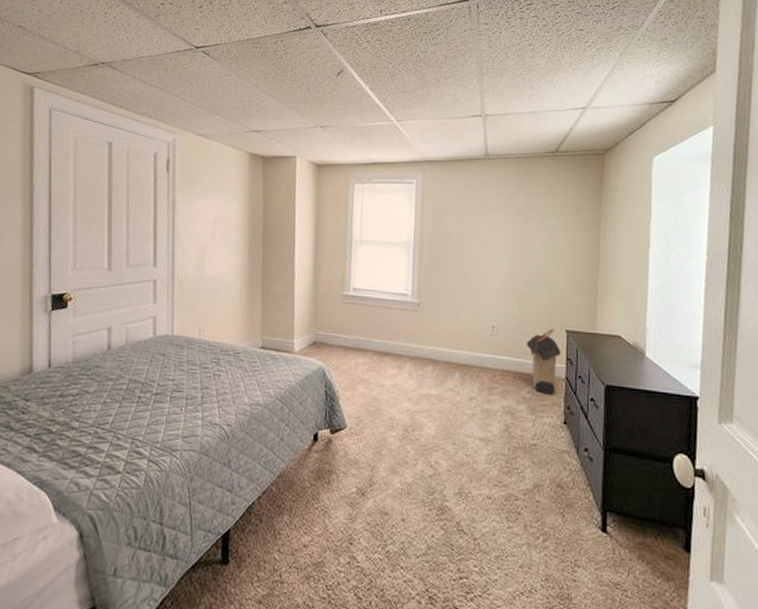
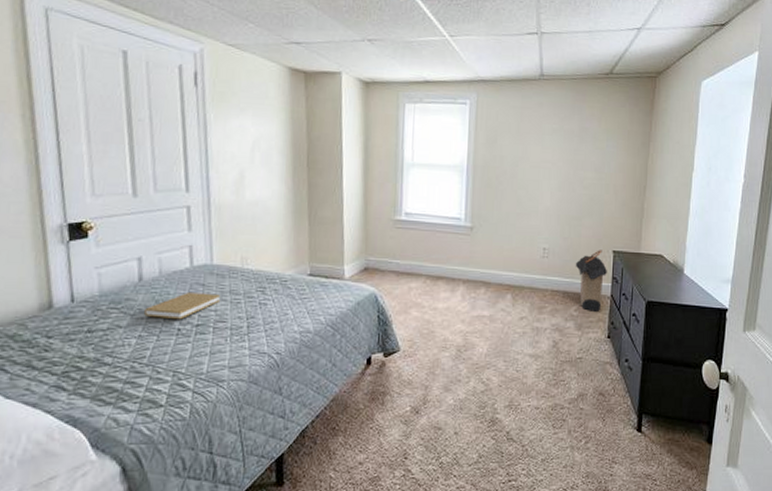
book: none [110,362,179,388] -> present [144,293,221,320]

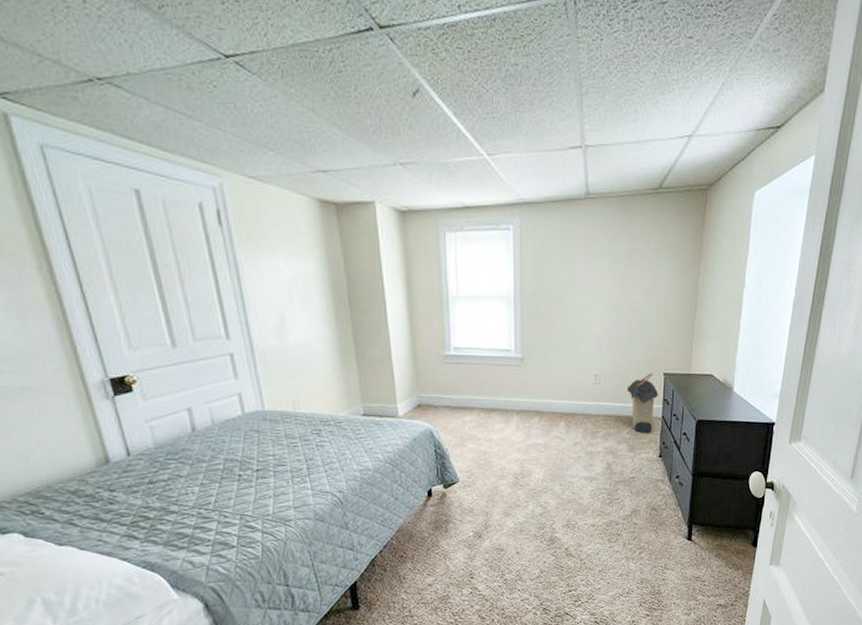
book: present [144,293,221,320] -> none [203,439,278,467]

